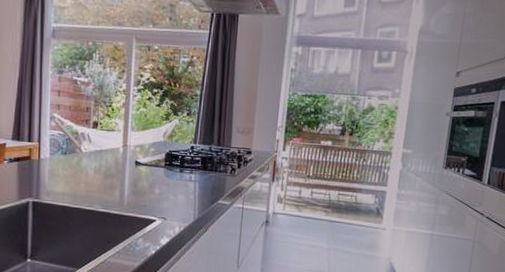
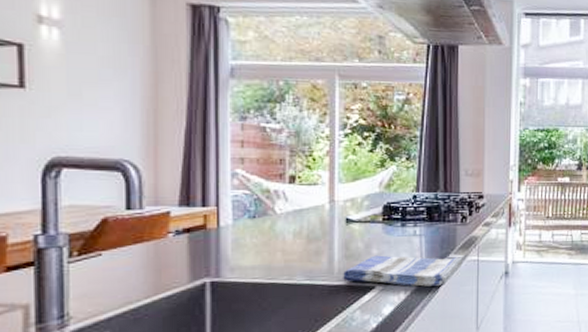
dish towel: none [130,194,230,226] -> present [342,255,463,287]

